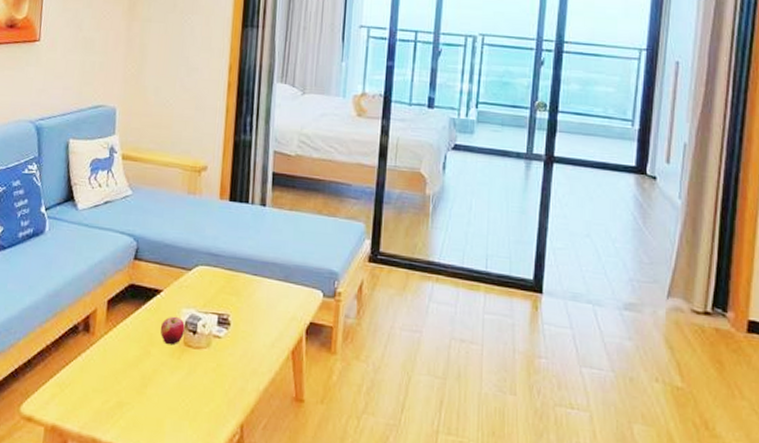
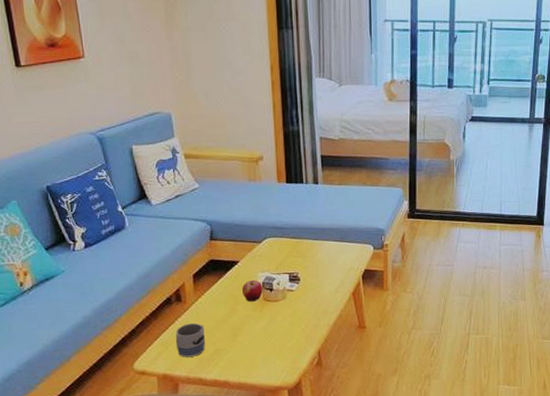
mug: none [73,362,110,407] -> present [176,323,205,357]

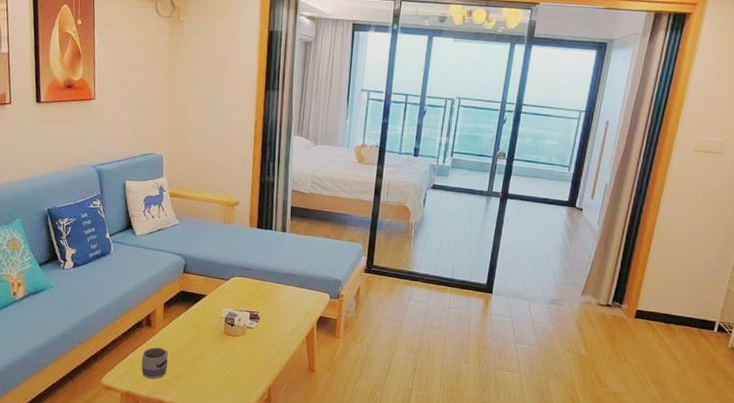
apple: present [241,280,263,302] -> none [206,313,225,334]

